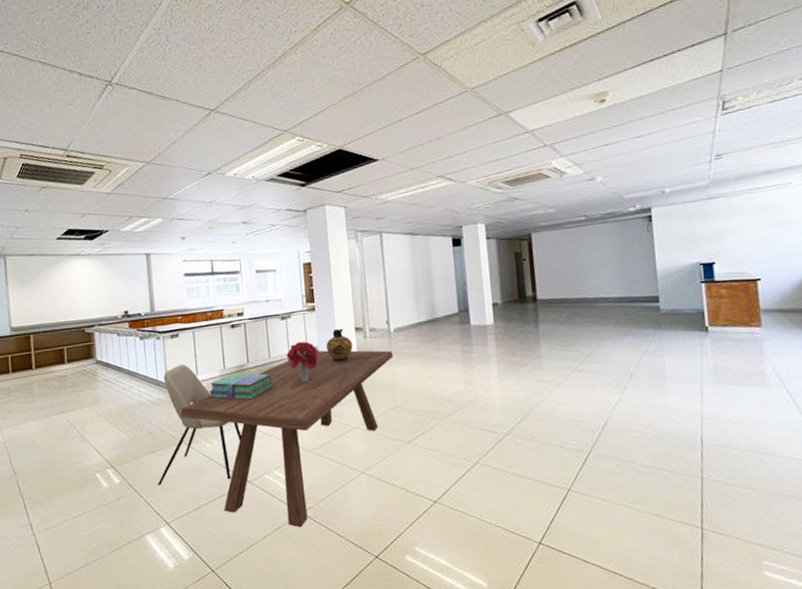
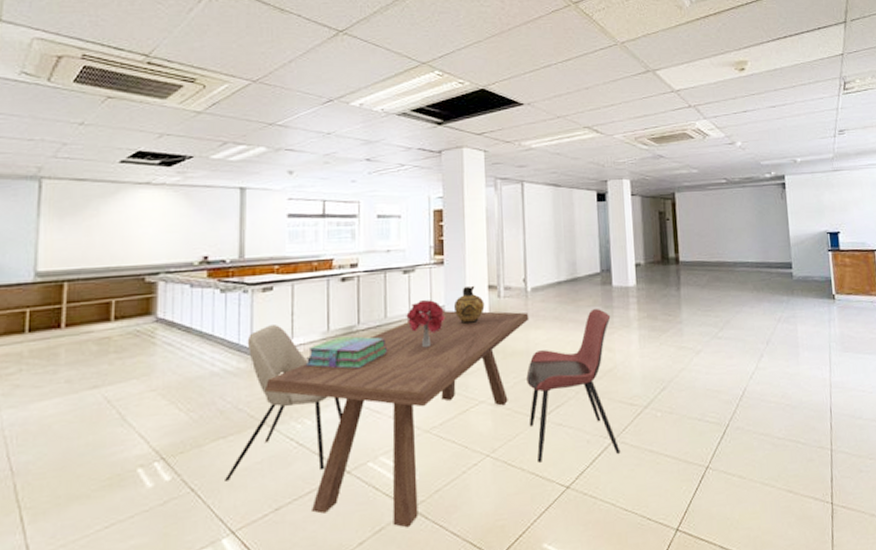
dining chair: none [393,346,483,480] -> present [526,309,621,463]

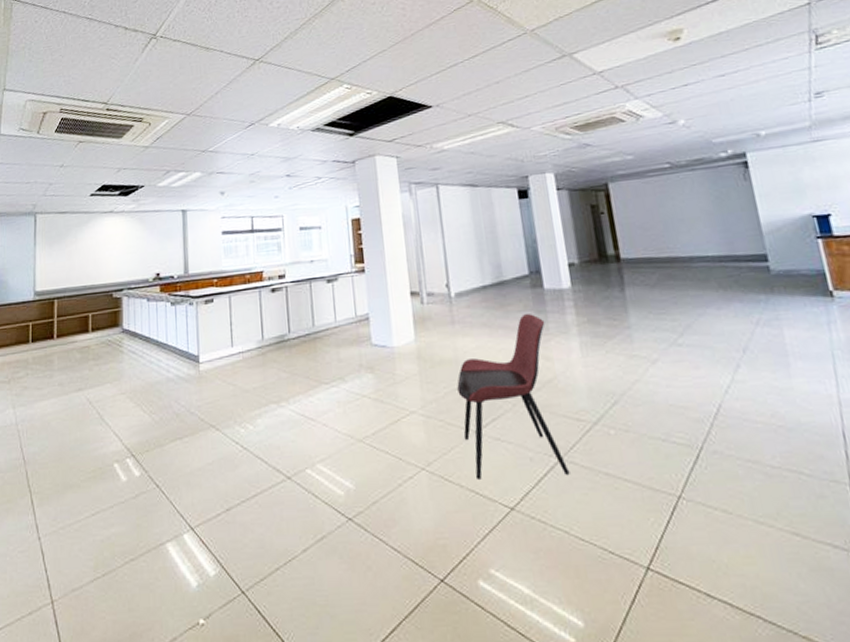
dining chair: present [223,325,343,481] -> none [182,334,281,480]
dining table: present [266,310,529,528] -> none [212,318,456,539]
stack of books: present [305,336,388,369] -> none [244,344,318,377]
bouquet: present [406,300,446,348] -> none [332,308,371,356]
ceramic jug: present [453,285,485,325] -> none [377,292,409,333]

